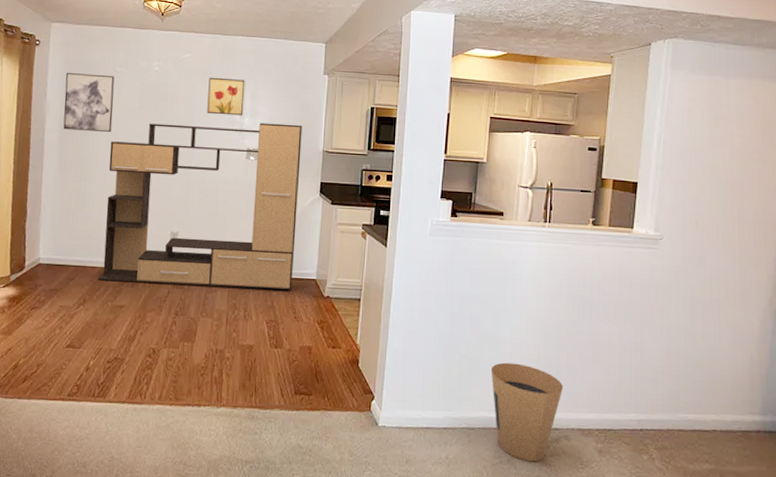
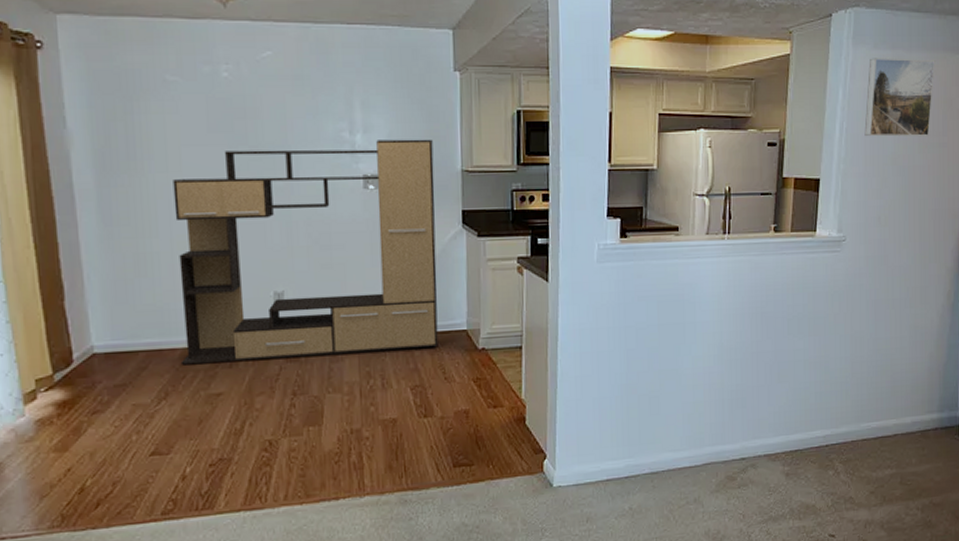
wall art: present [63,73,115,133] -> none [92,87,172,168]
wall art: present [207,77,245,116] -> none [301,82,354,133]
trash can: present [490,362,563,462] -> none [672,395,748,498]
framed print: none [682,81,754,152] -> present [864,58,936,137]

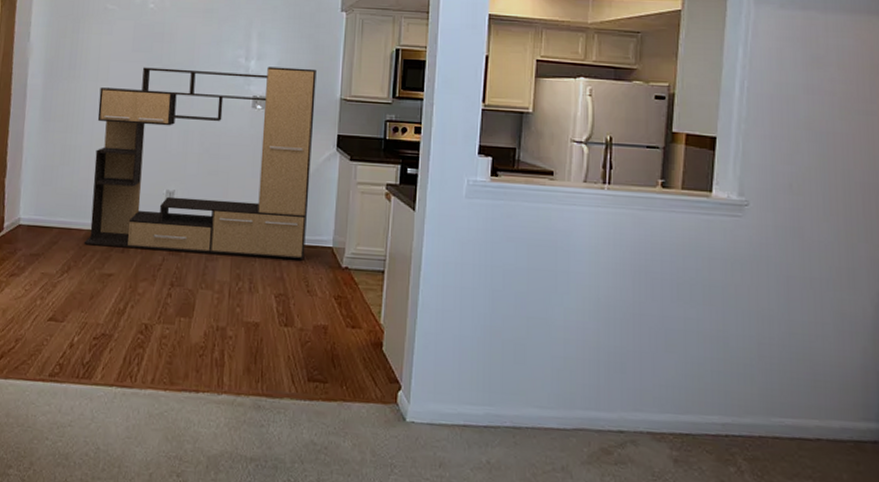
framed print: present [864,58,936,137] -> none [770,17,858,102]

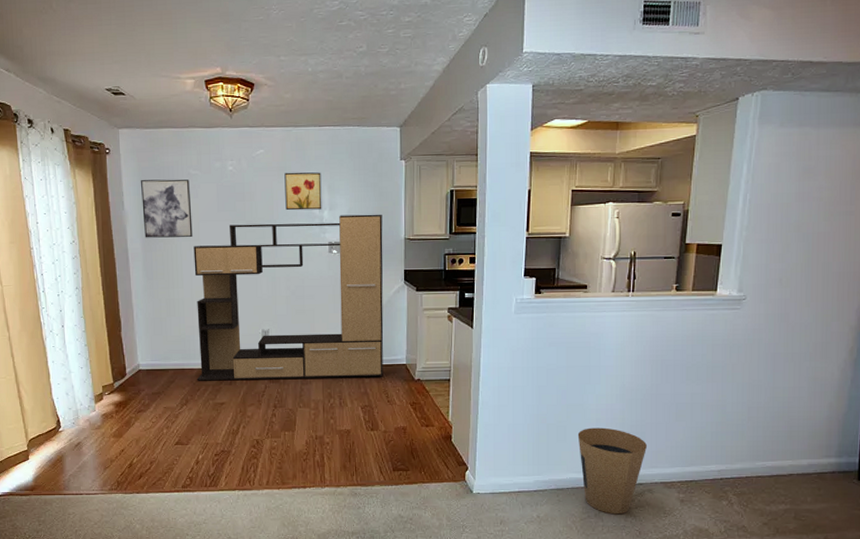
wall art: none [47,11,105,78] -> present [141,179,193,238]
wall art: none [208,15,252,59] -> present [284,172,322,211]
trash can: none [540,349,628,471] -> present [577,427,647,515]

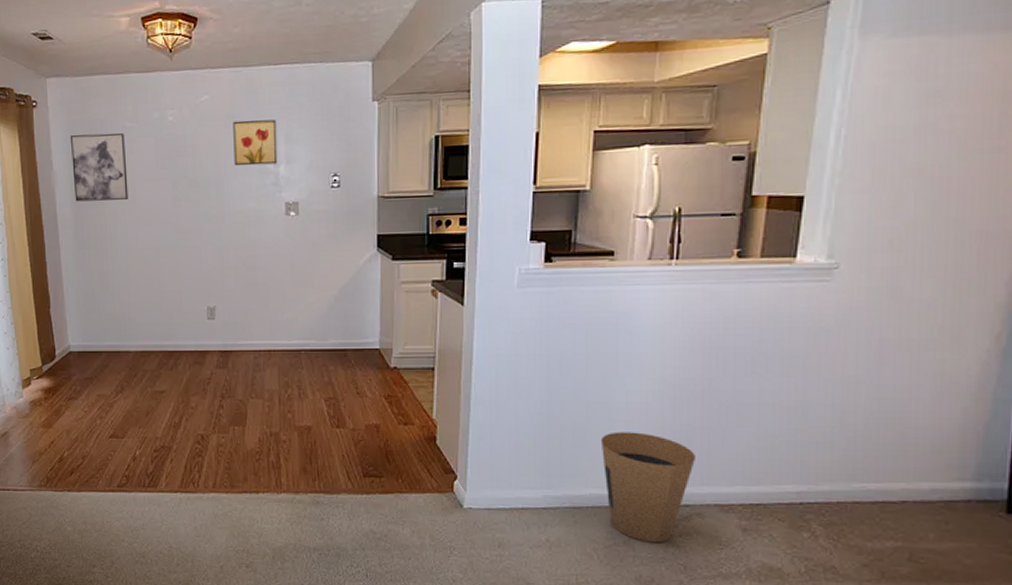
media console: present [193,214,384,381] -> none [129,167,352,366]

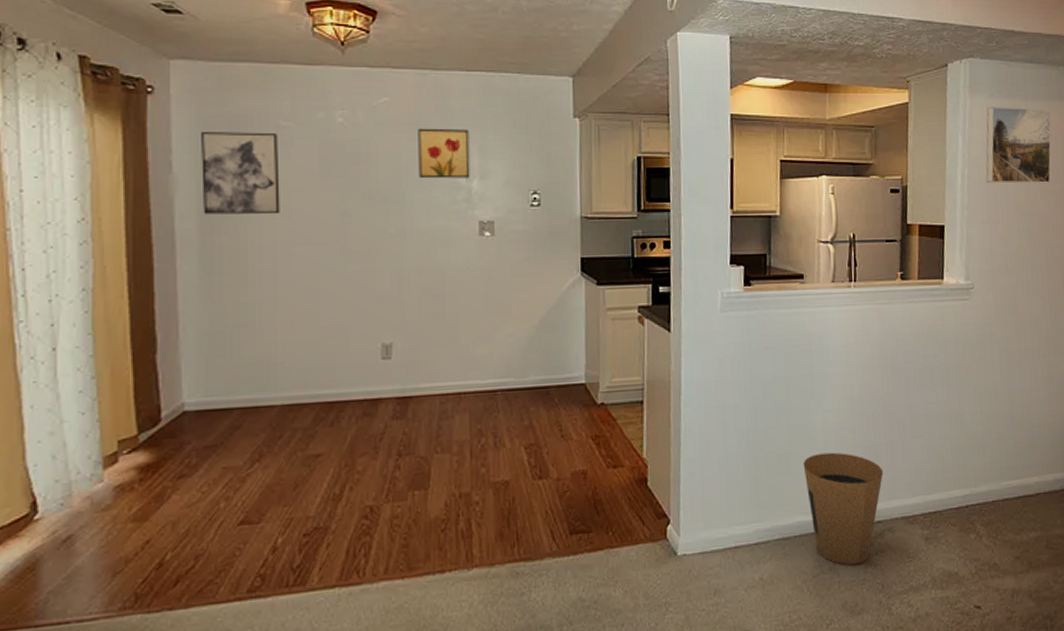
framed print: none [872,44,991,145] -> present [986,106,1052,184]

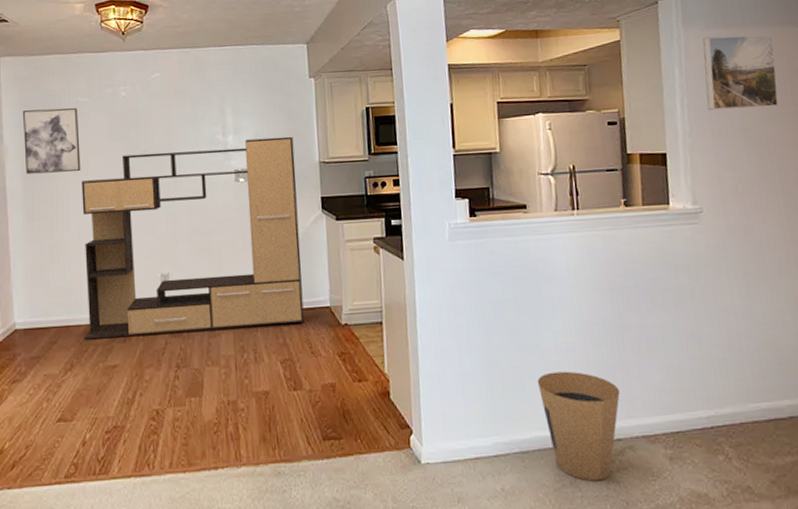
media console: none [278,185,555,424] -> present [81,136,305,340]
wall art: present [418,128,470,179] -> none [183,94,226,137]

